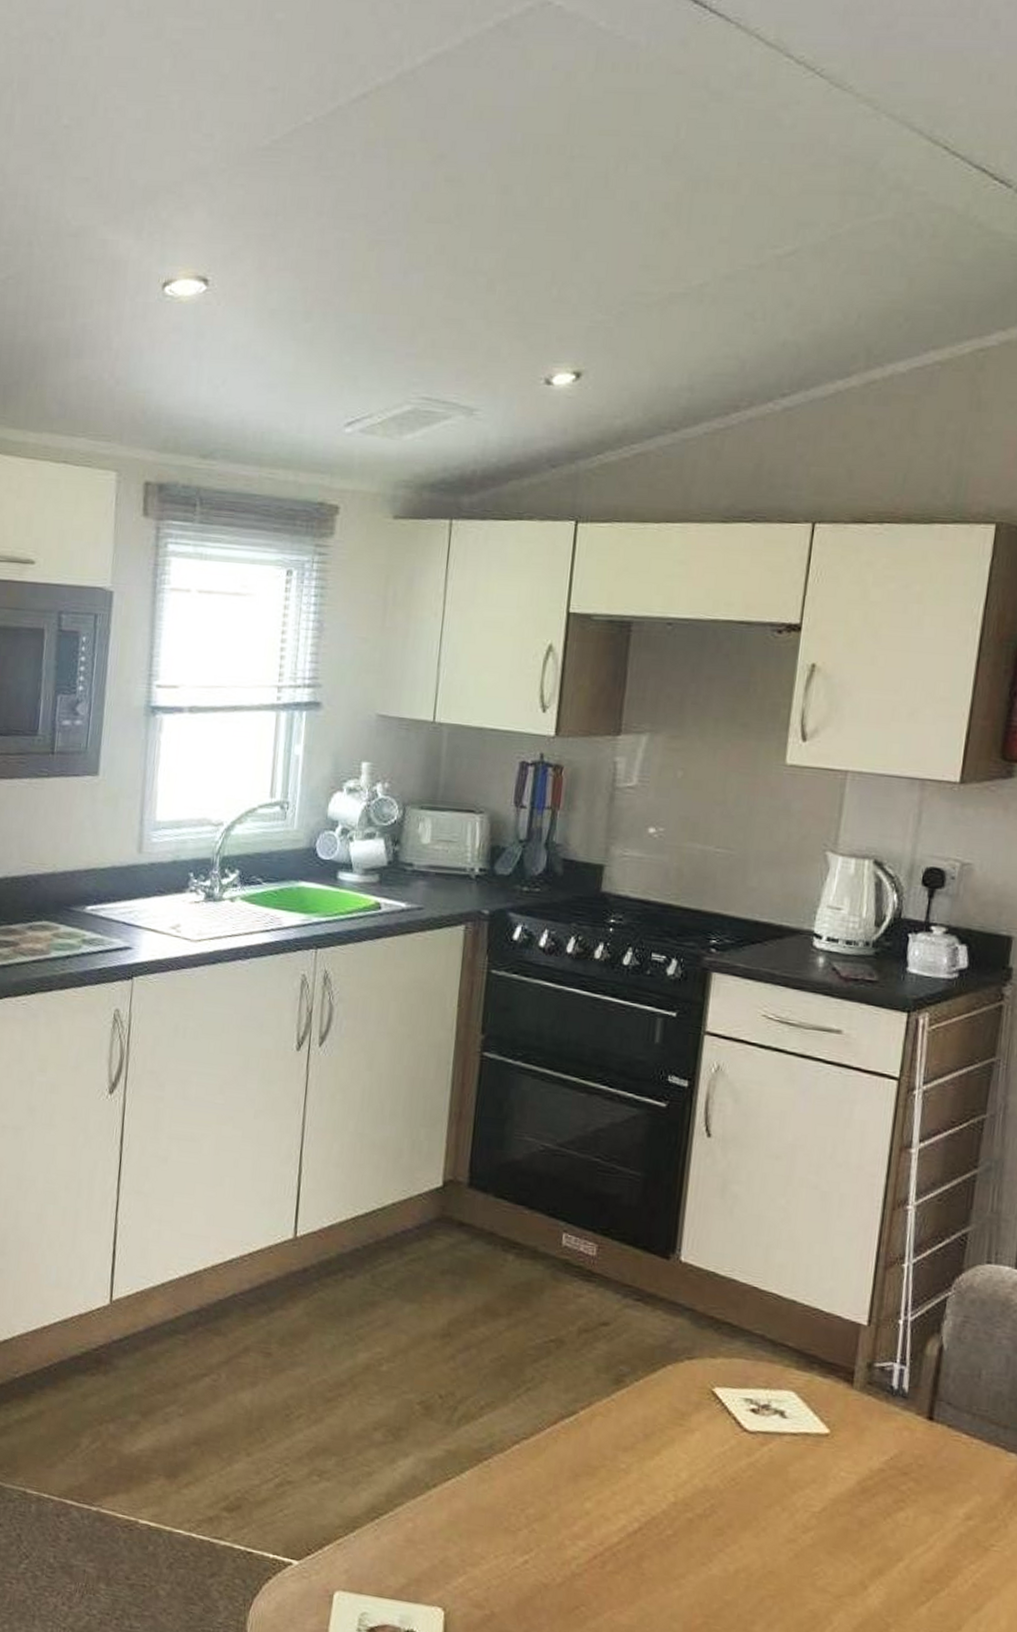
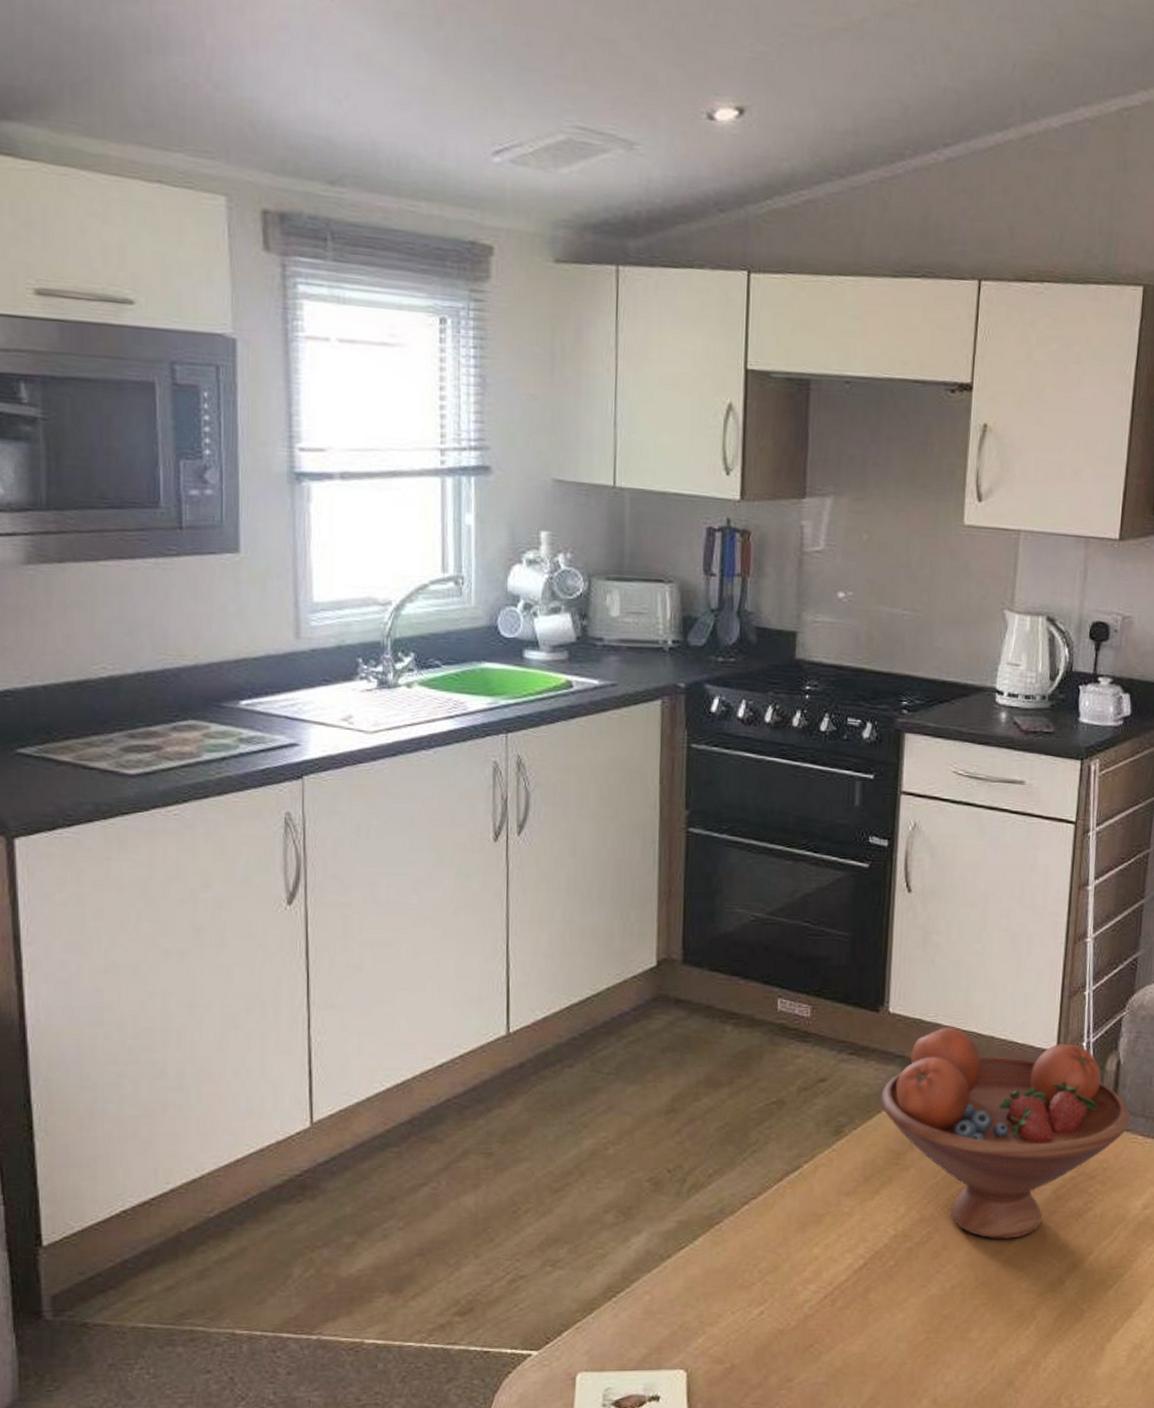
fruit bowl: none [666,1283,954,1528] -> present [881,1027,1131,1239]

